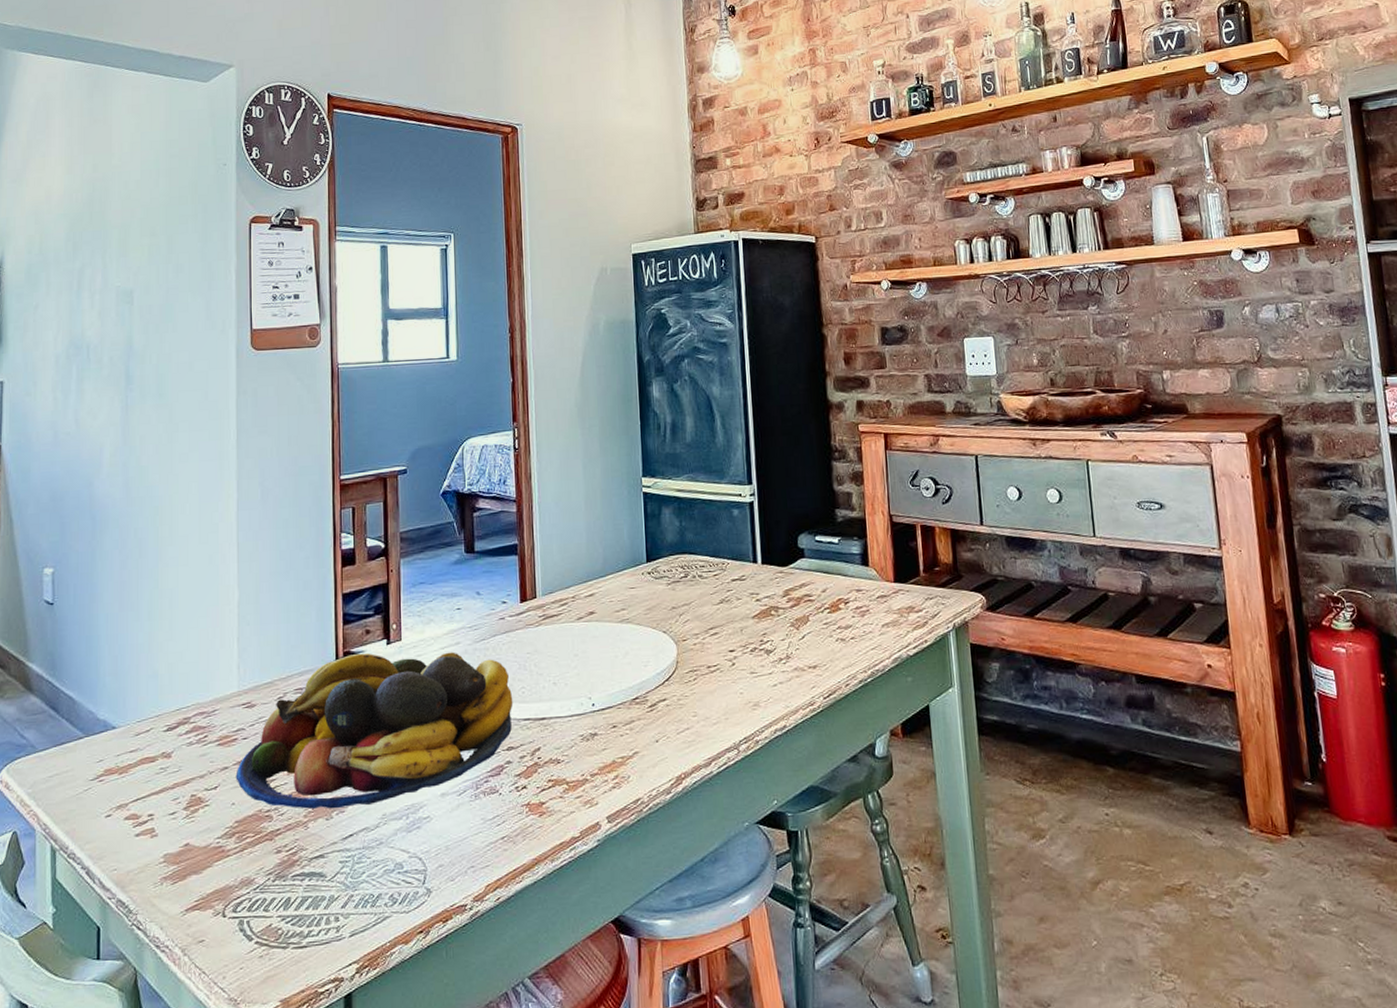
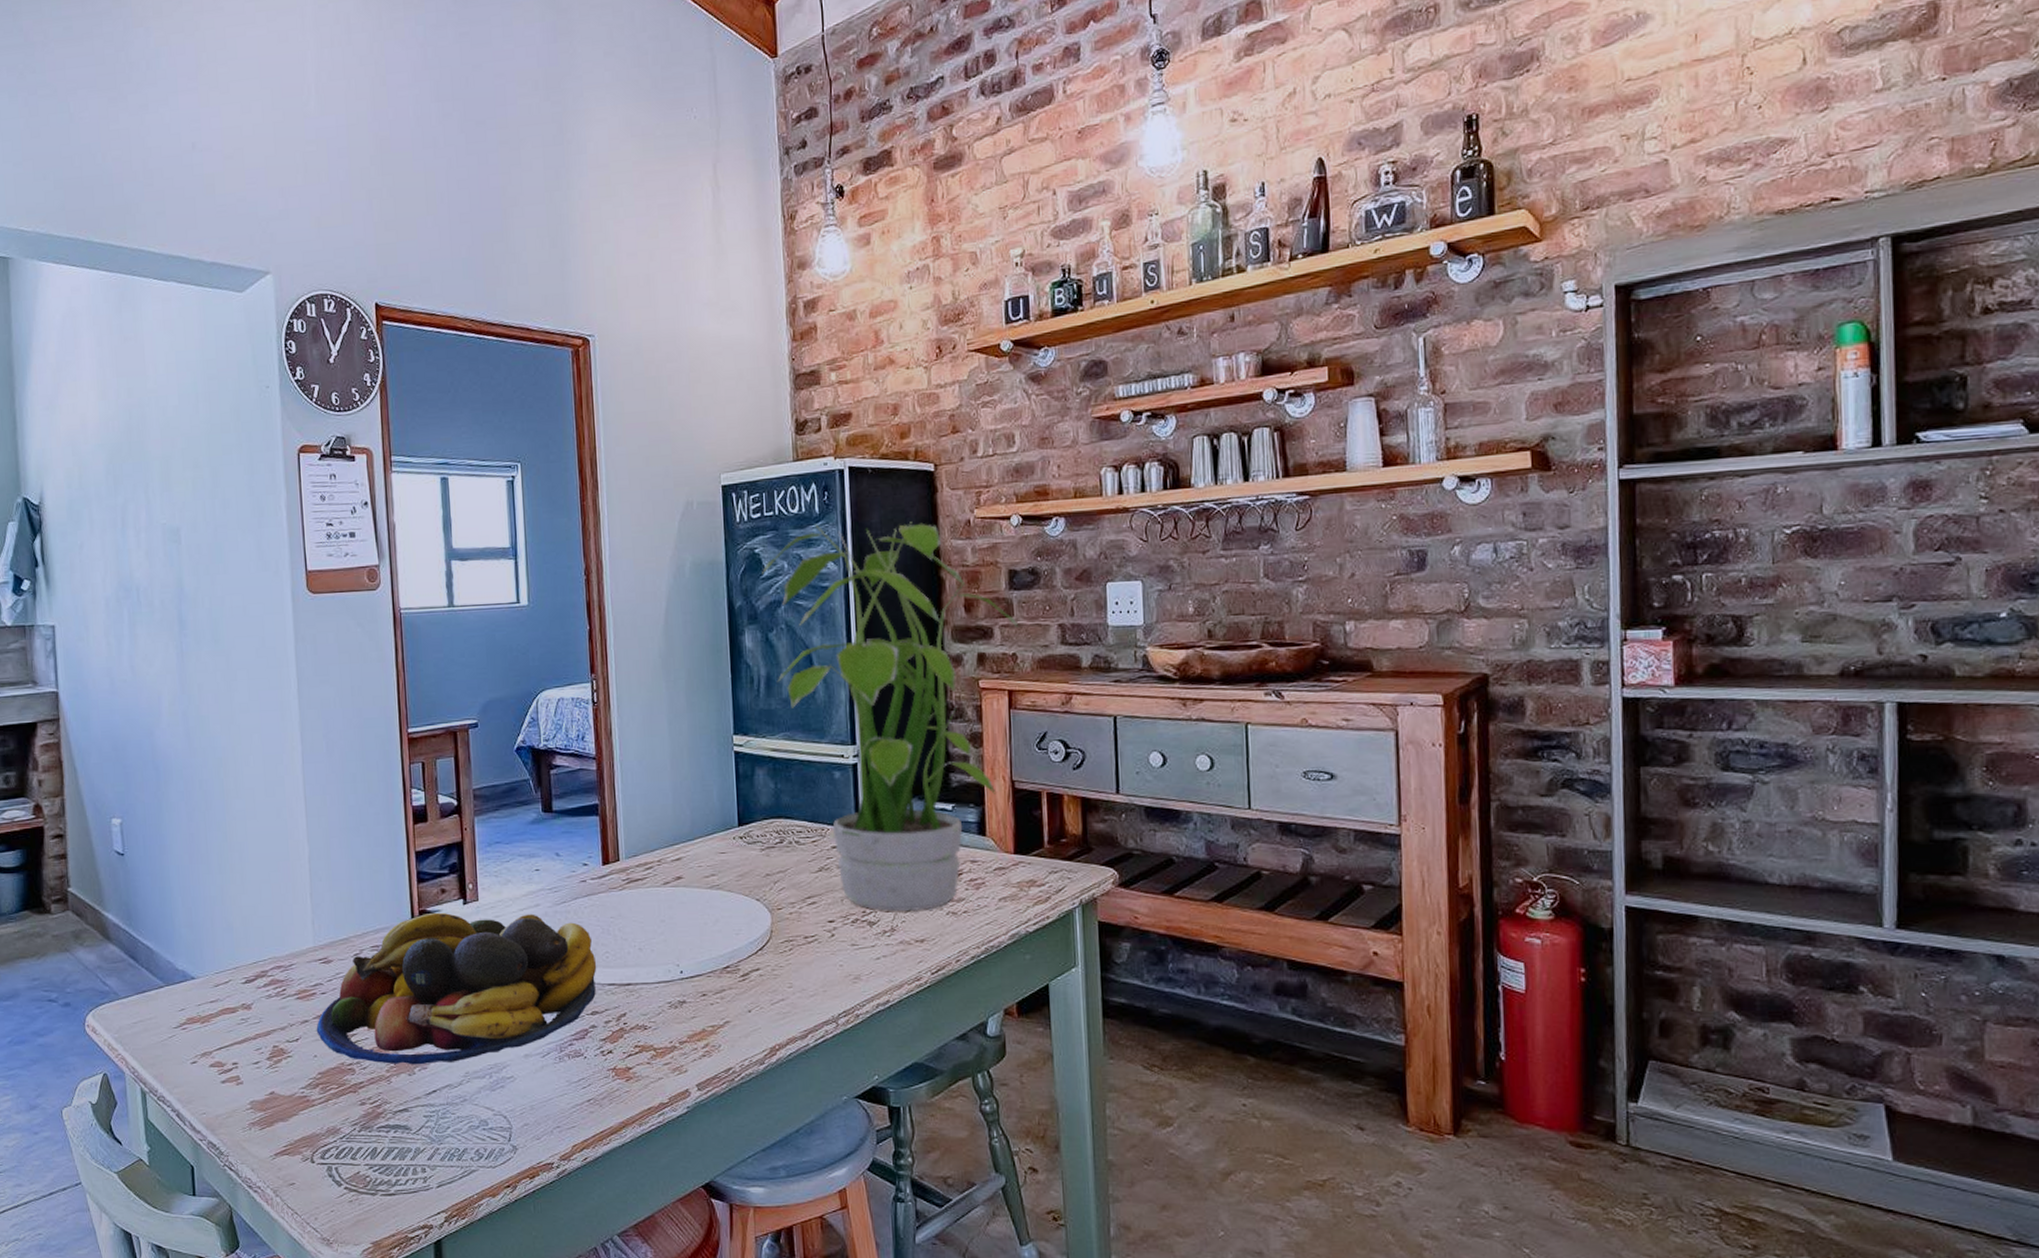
potted plant: none [668,286,892,641] -> present [762,522,1019,912]

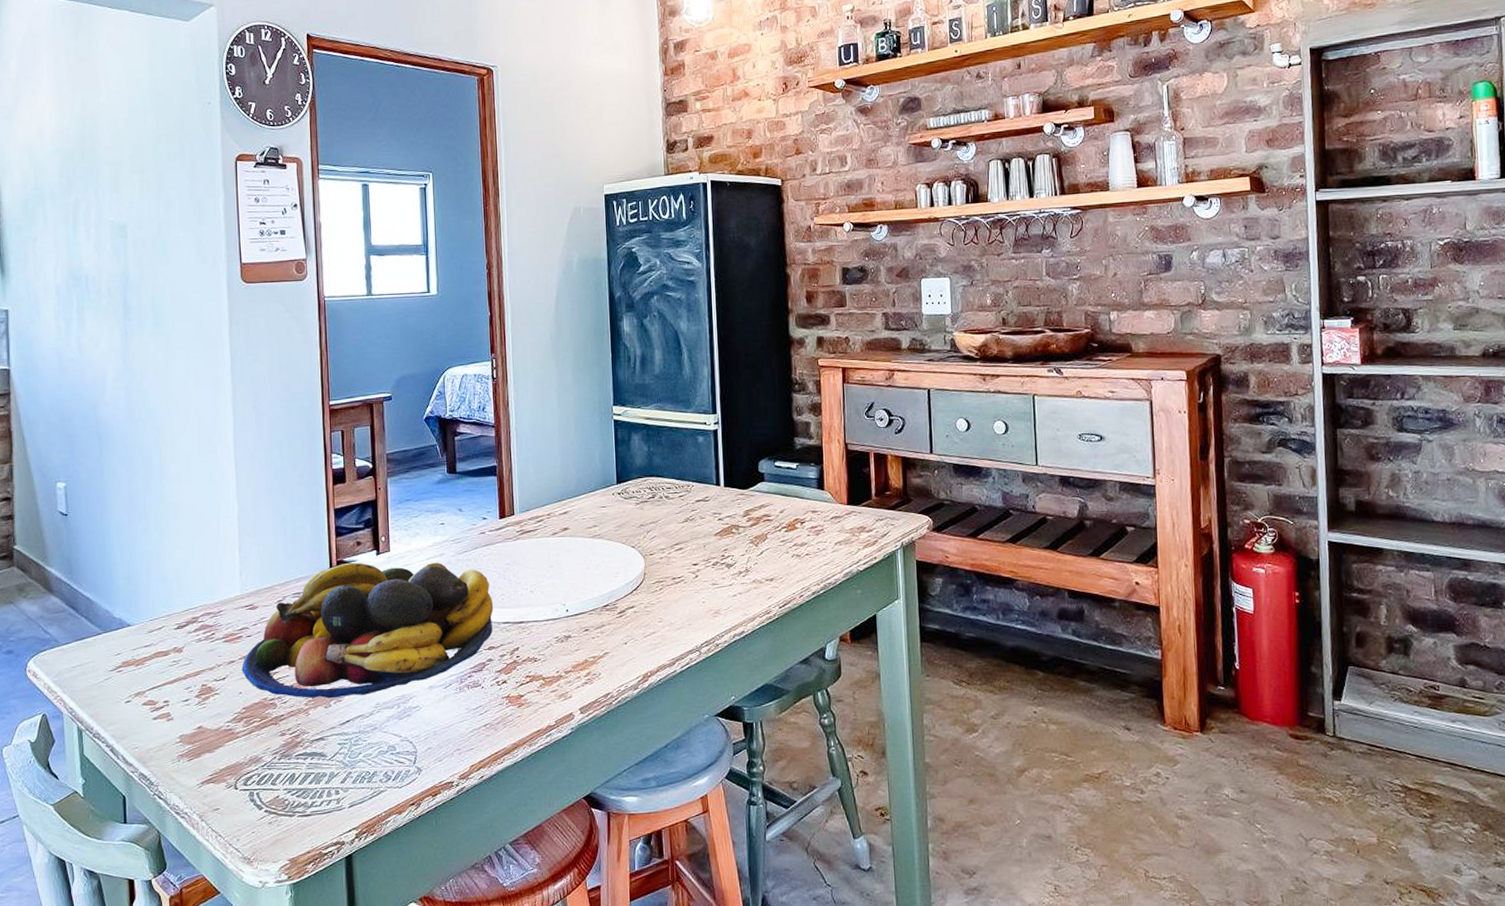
potted plant: present [762,522,1019,912] -> none [638,227,851,556]

